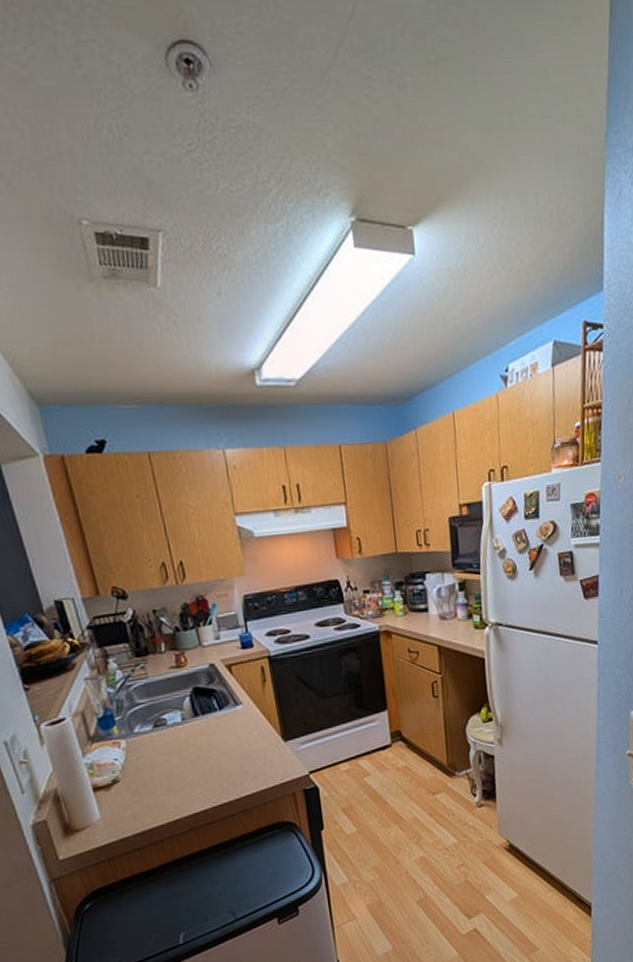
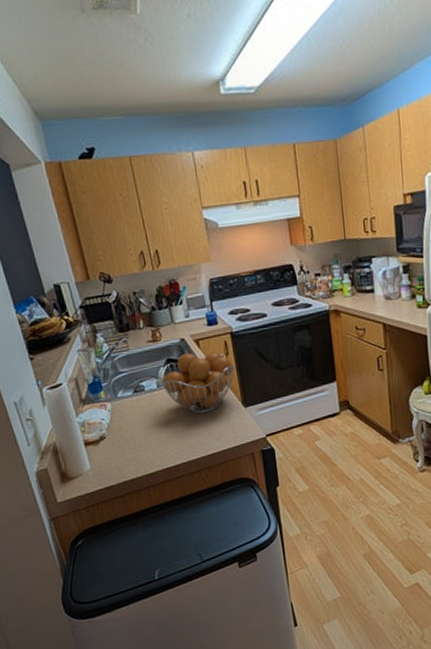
fruit basket: none [186,679,274,750] -> present [160,352,235,414]

